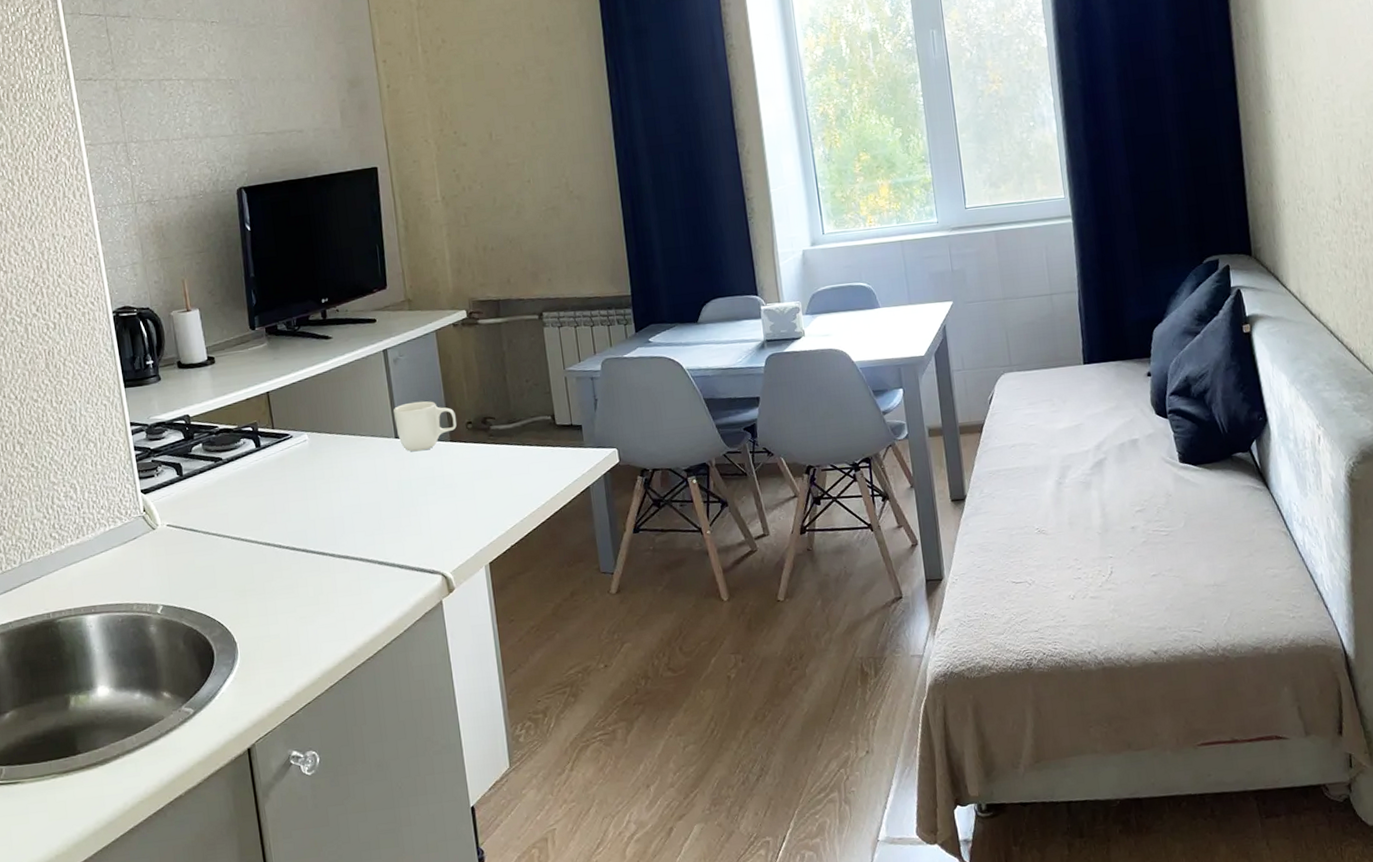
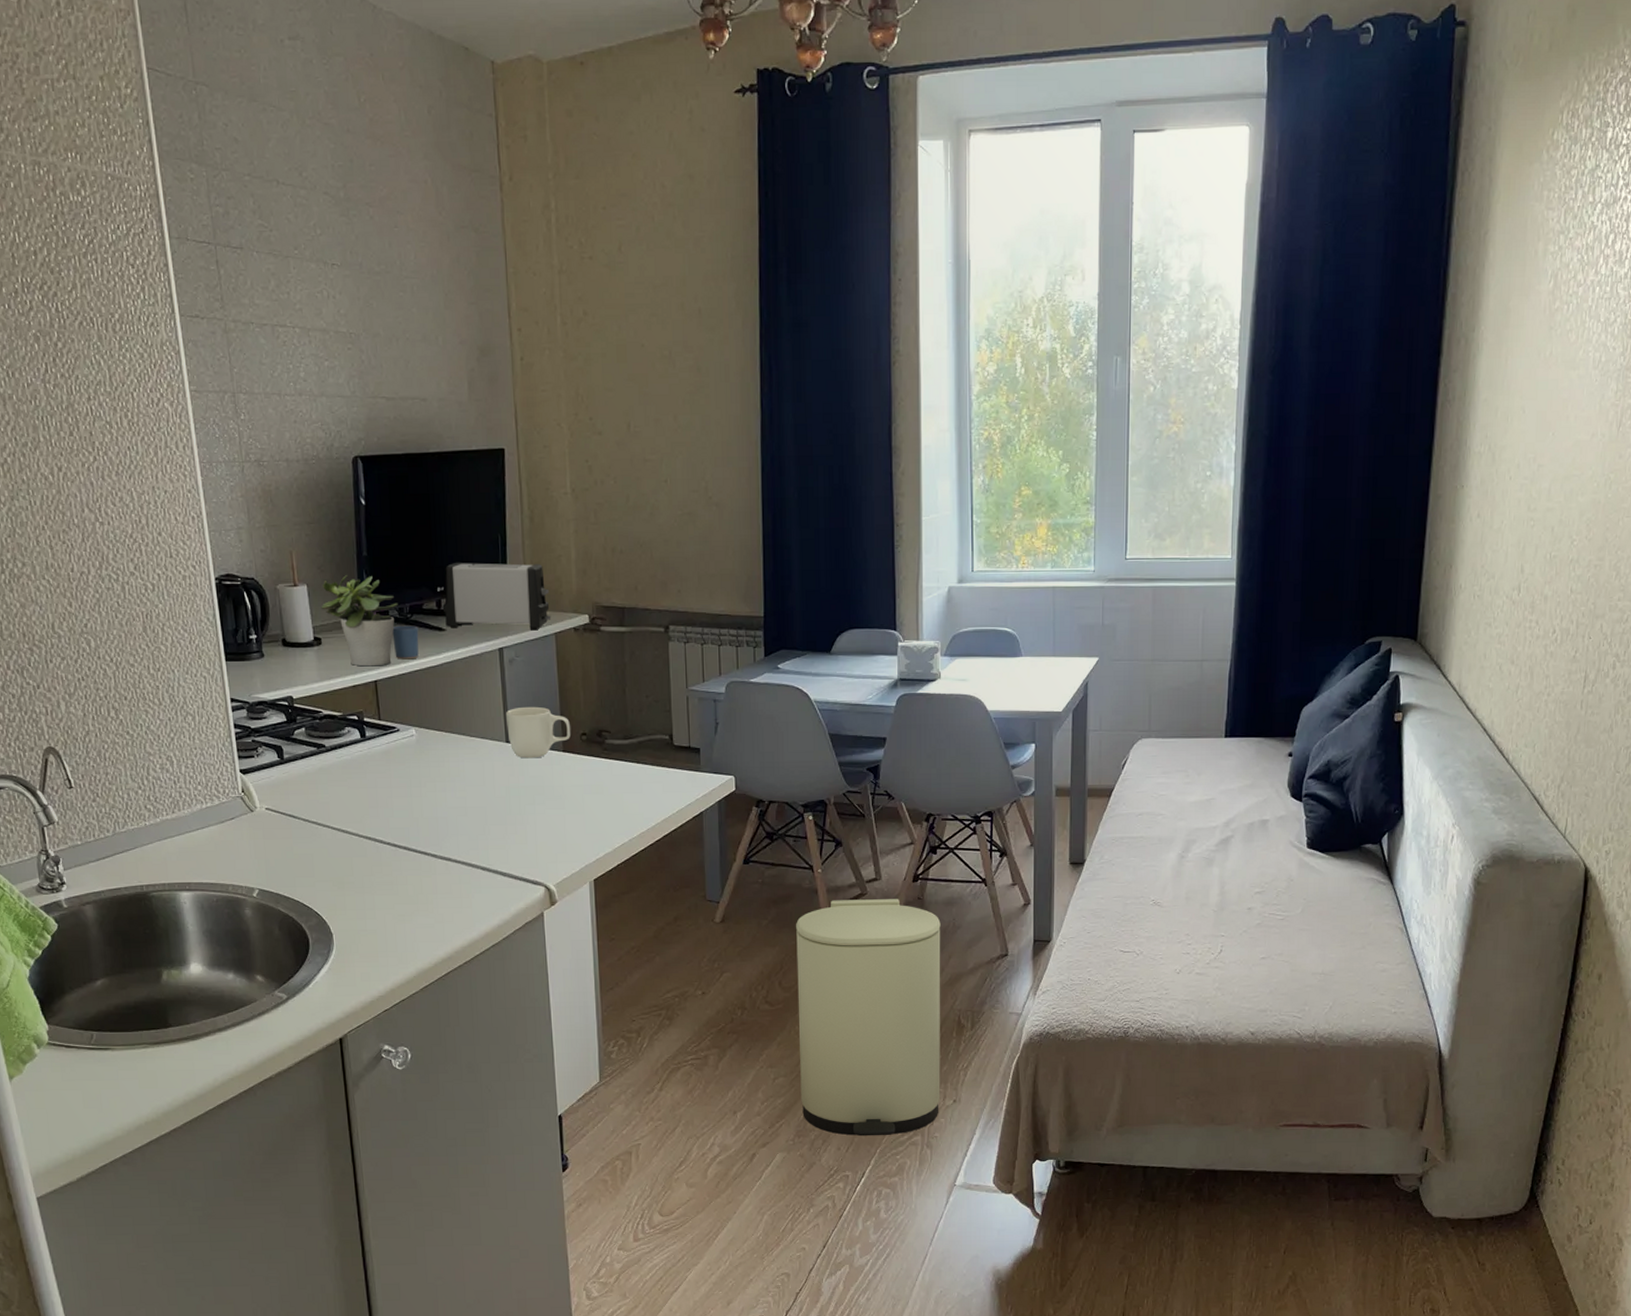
potted plant: none [213,295,286,380] -> present [321,575,398,667]
mug: none [281,336,308,370] -> present [392,625,419,660]
toaster: none [327,268,431,336] -> present [442,562,552,631]
pedal bin: none [690,552,853,799] -> present [796,899,941,1137]

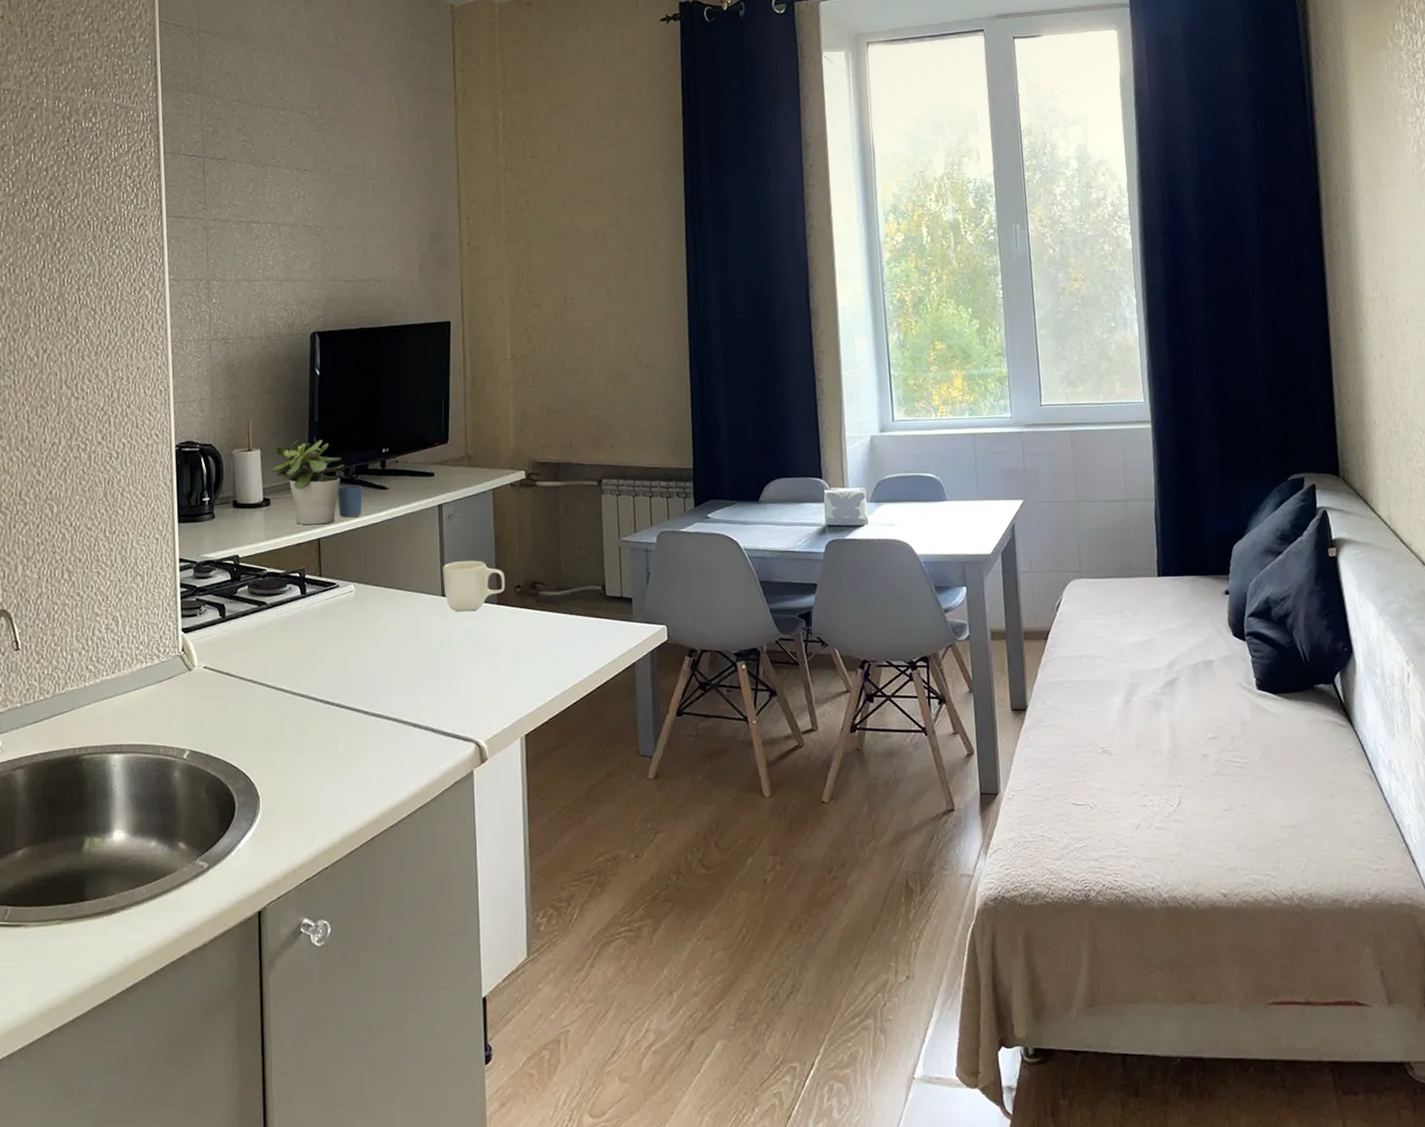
toaster: present [442,562,552,631] -> none [386,424,490,487]
pedal bin: present [796,899,941,1137] -> none [732,750,892,1020]

